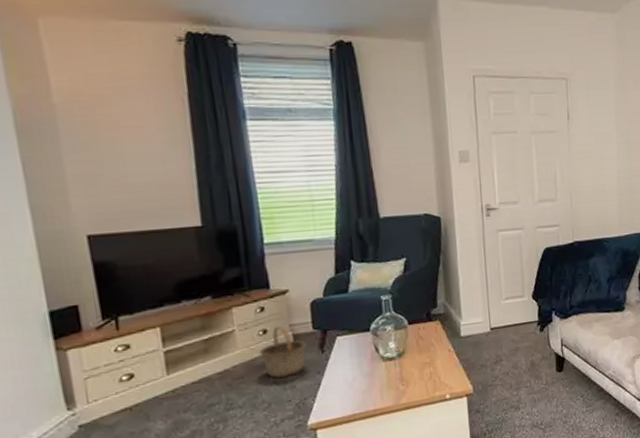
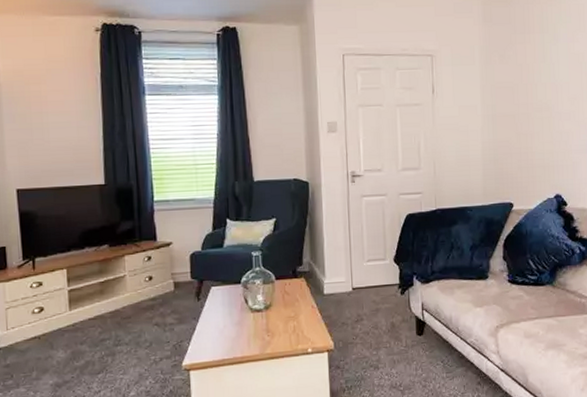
basket: present [259,325,307,378] -> none [144,273,185,321]

